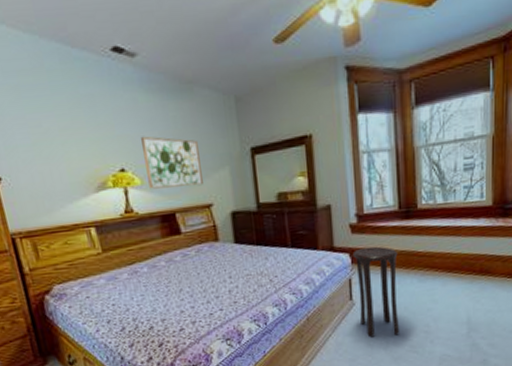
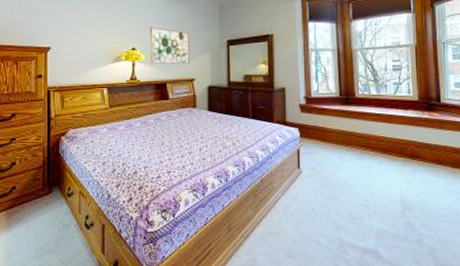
stool: present [352,246,399,337] -> none [301,124,340,205]

